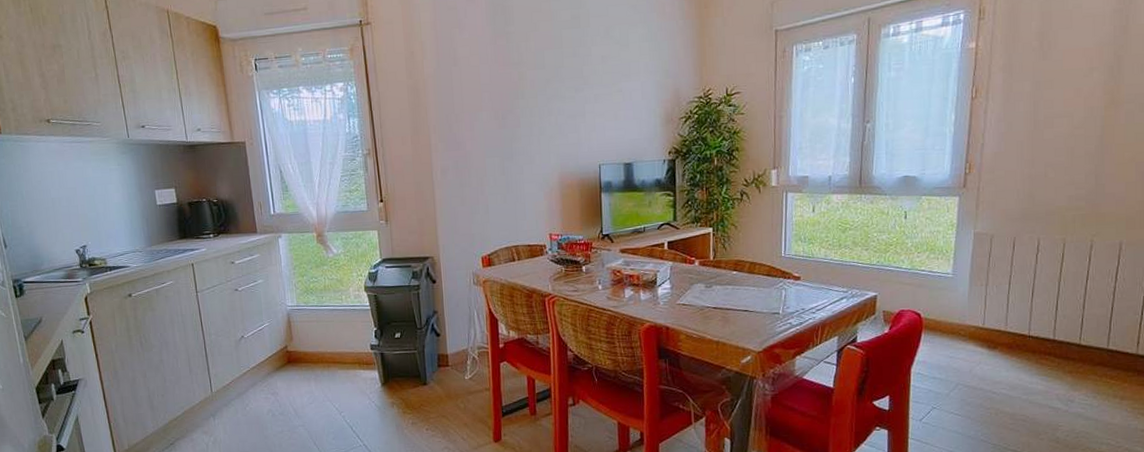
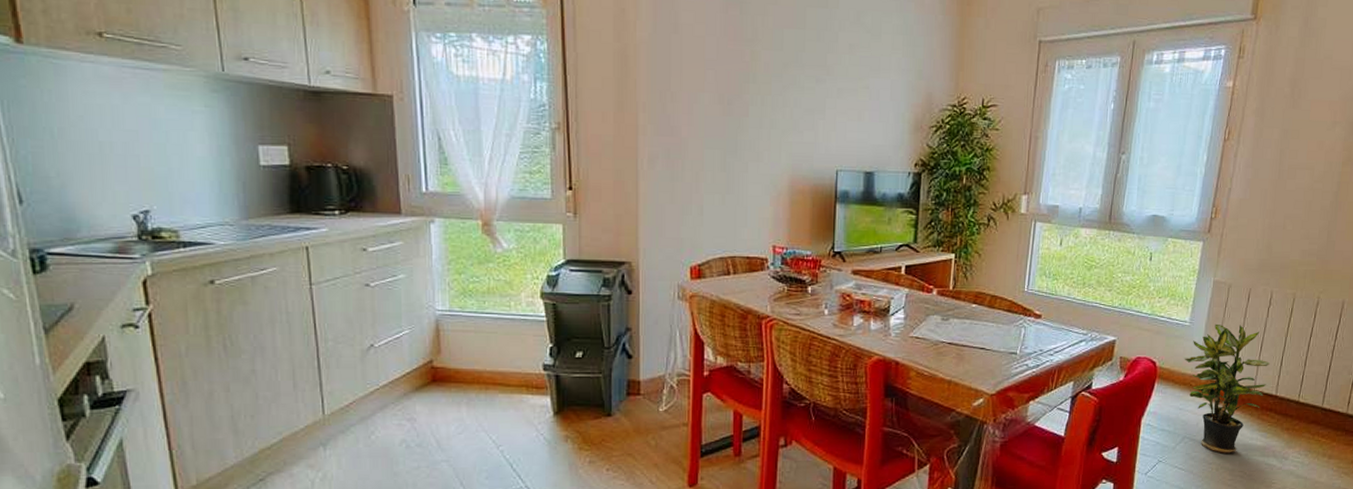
potted plant: none [950,273,1044,399] -> present [1184,323,1270,454]

